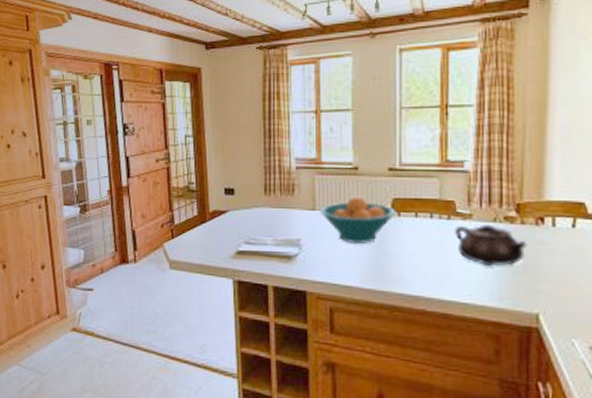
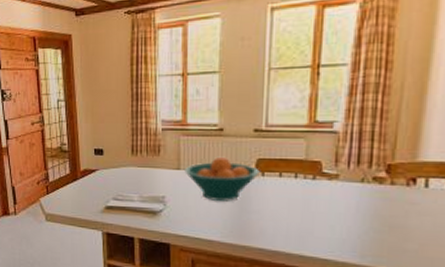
teapot: present [455,224,527,266] -> none [319,184,395,226]

